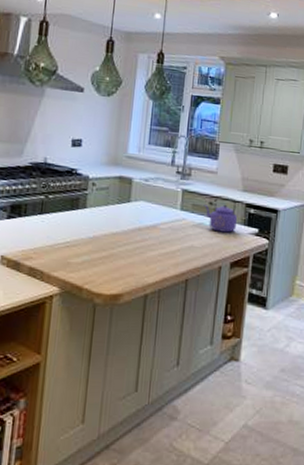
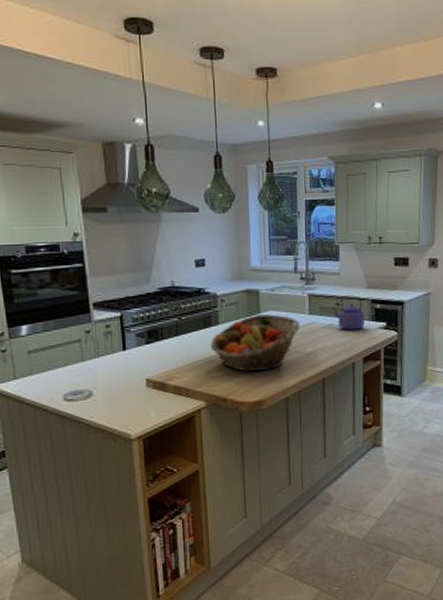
fruit basket: none [73,203,170,263] -> present [210,314,301,372]

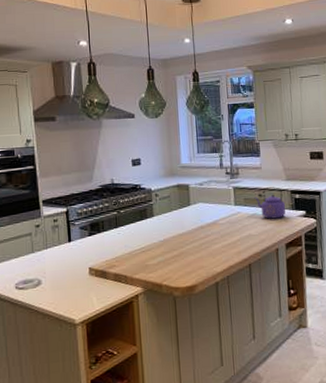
fruit basket: present [210,314,301,372] -> none [146,206,227,259]

